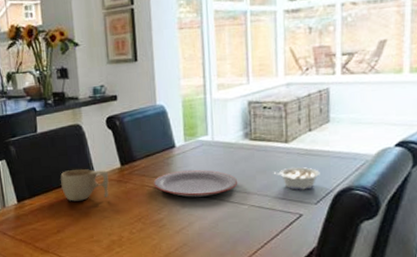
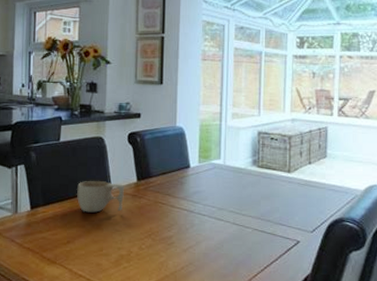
plate: present [153,169,238,197] -> none [166,190,244,217]
legume: present [274,167,320,191] -> none [277,196,317,219]

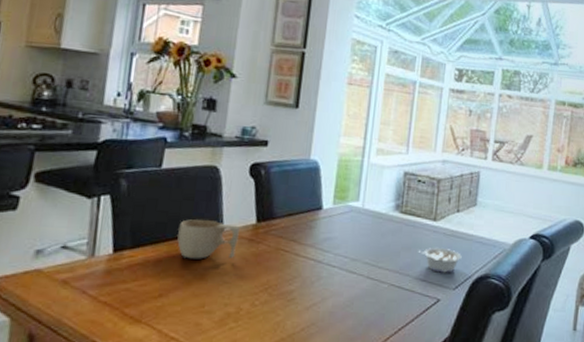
legume: none [277,196,317,219] -> present [419,248,462,274]

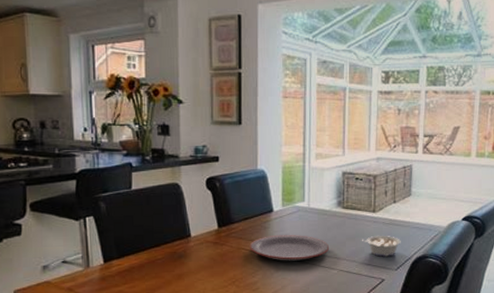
cup: present [176,219,240,259] -> none [153,230,205,263]
plate: none [290,236,382,270] -> present [249,234,330,261]

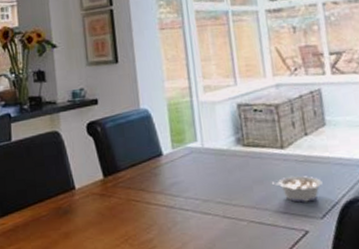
plate: present [249,234,330,261] -> none [140,180,234,213]

